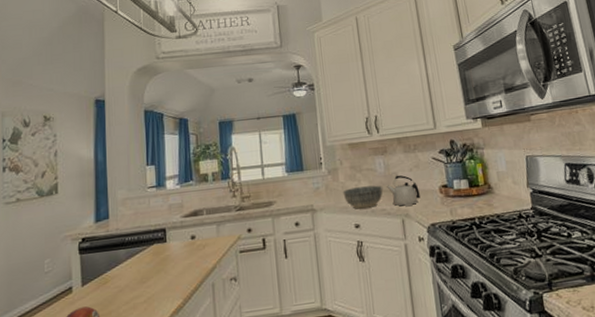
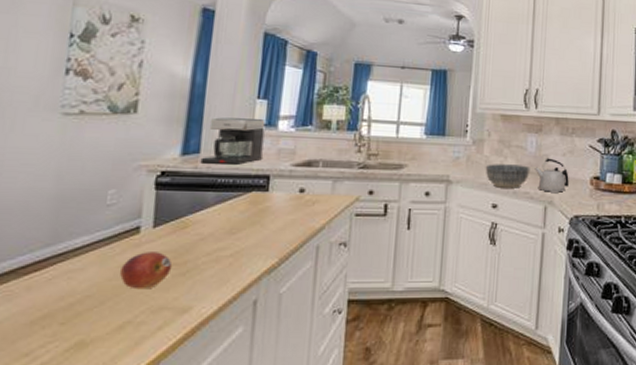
coffee maker: none [110,182,157,228] -> present [200,117,266,165]

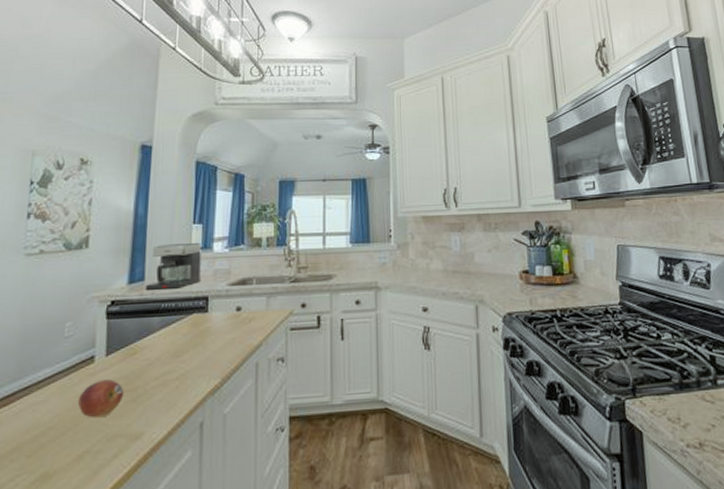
bowl: present [485,164,531,188] -> none [412,265,457,291]
kettle: present [535,158,569,194] -> none [461,255,498,292]

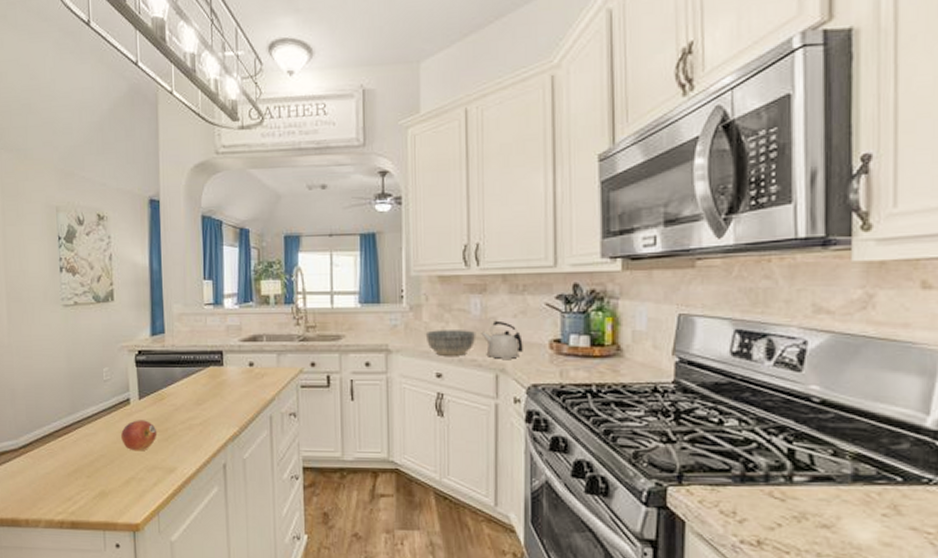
coffee maker: present [145,243,202,292] -> none [166,299,214,344]
bowl: none [412,265,457,291] -> present [425,330,476,356]
kettle: none [461,255,498,292] -> present [481,320,523,360]

